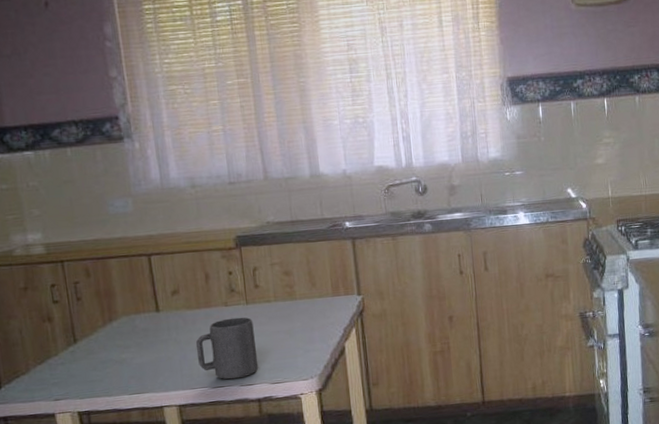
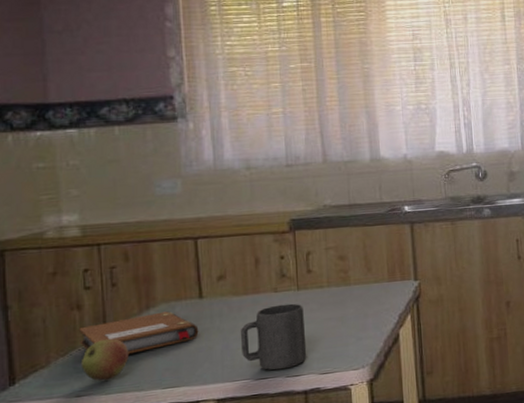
notebook: none [52,323,158,363] -> present [79,311,199,354]
apple: none [56,348,98,387] -> present [80,338,130,381]

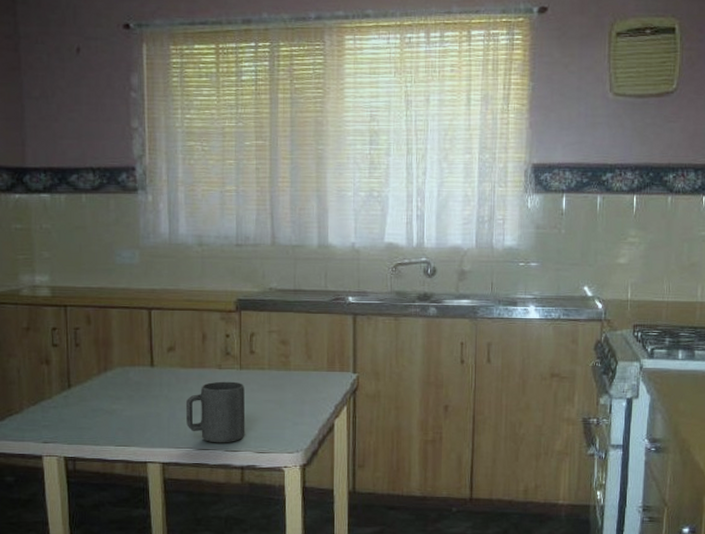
notebook: present [79,311,199,354] -> none [47,375,149,411]
apple: present [80,338,130,381] -> none [48,394,89,432]

